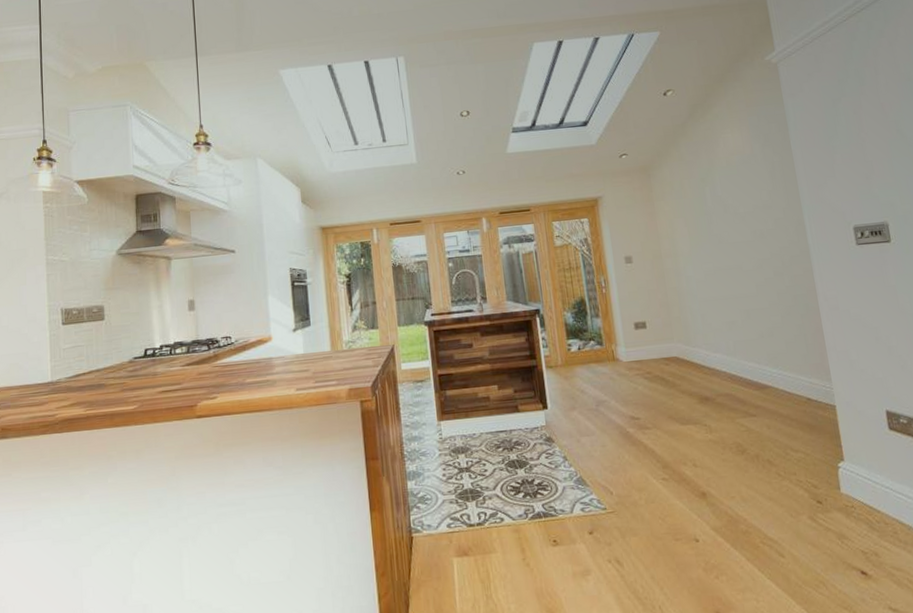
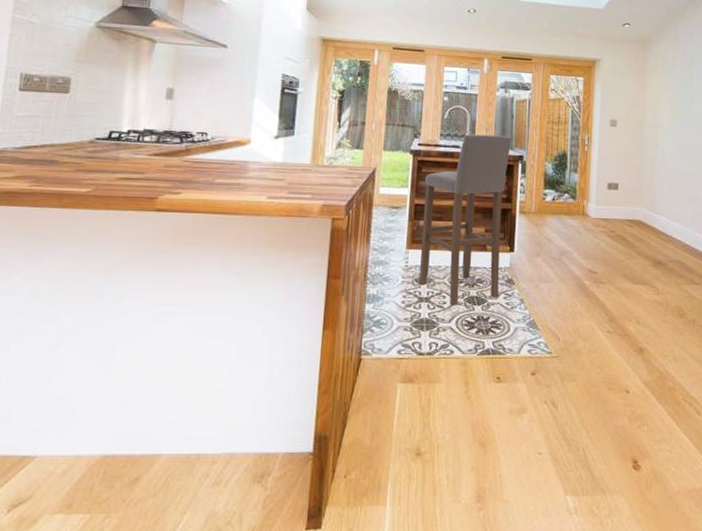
bar stool: none [443,291,539,473] -> present [419,134,511,306]

